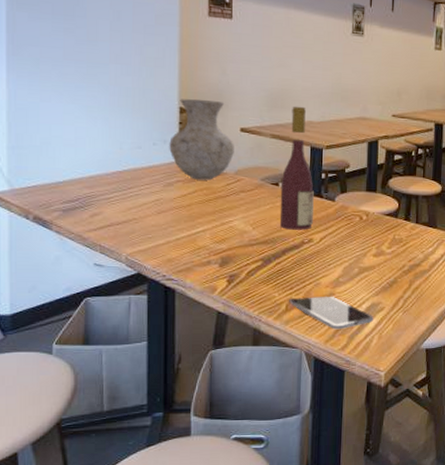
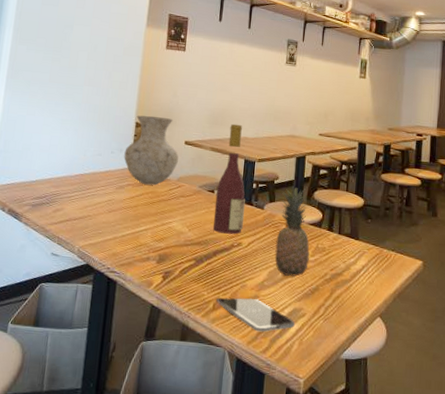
fruit: none [349,174,387,272] -> present [274,186,310,277]

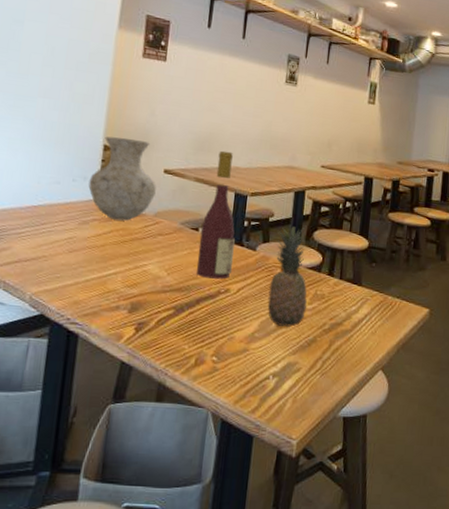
smartphone: present [216,297,295,332] -> none [199,352,289,390]

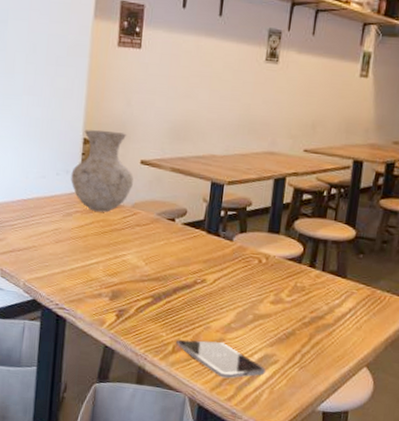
wine bottle: present [196,150,235,280] -> none [173,138,211,270]
smartphone: none [199,352,289,390] -> present [176,340,266,379]
fruit: present [267,225,308,328] -> none [244,214,286,320]

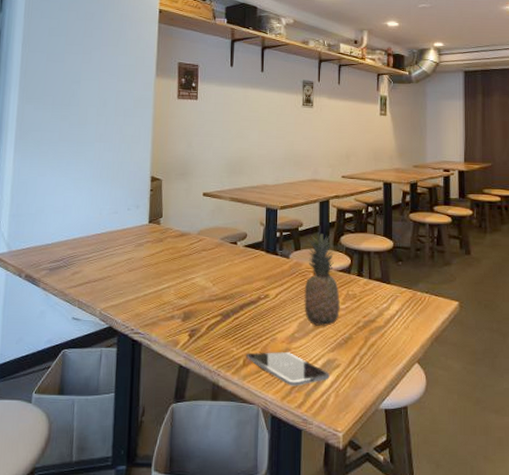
vase: present [71,130,134,213] -> none [141,168,198,241]
fruit: none [244,214,286,320] -> present [304,232,341,327]

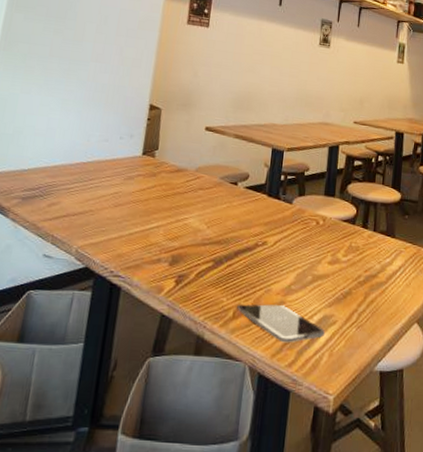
fruit: present [304,232,341,327] -> none [303,179,343,280]

